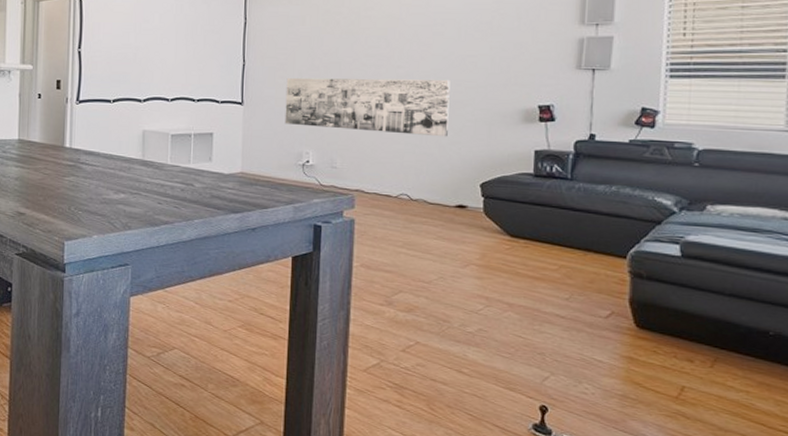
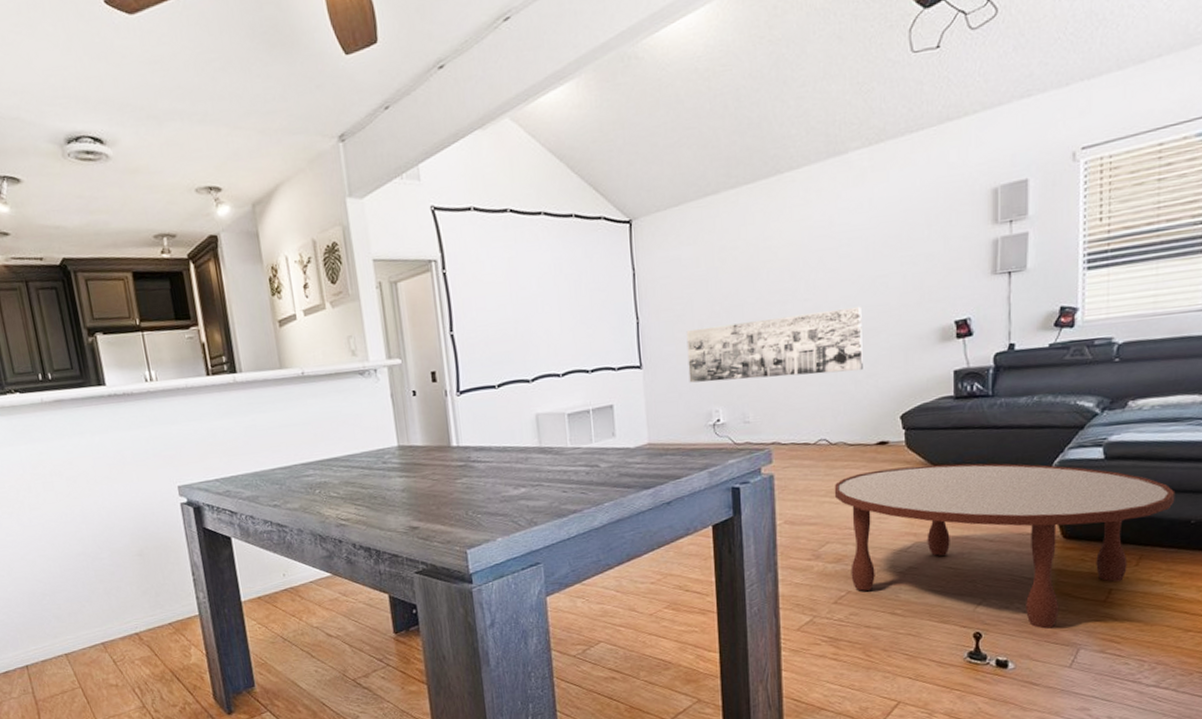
coffee table: none [411,231,754,415] -> present [834,463,1176,629]

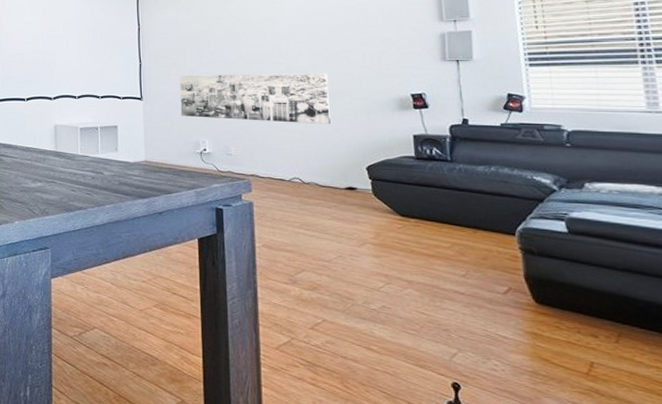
coffee table: present [834,463,1176,629] -> none [308,211,648,392]

